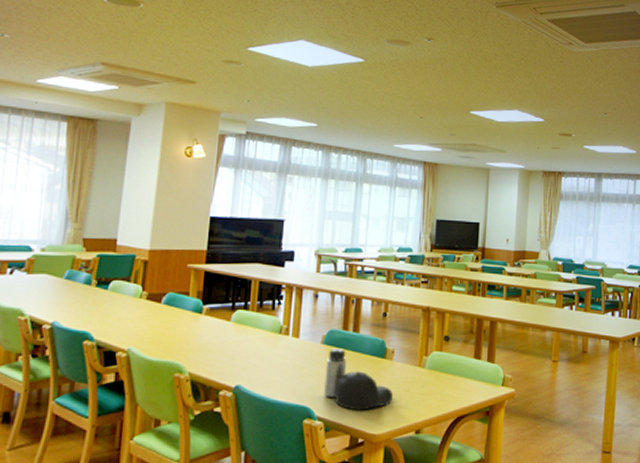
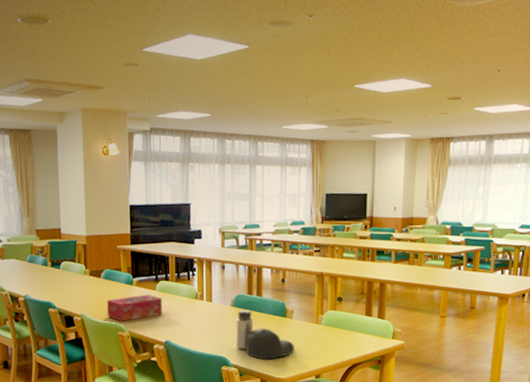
tissue box: none [162,325,238,360] -> present [106,294,163,322]

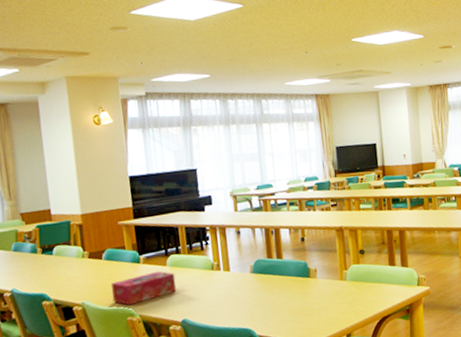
water bottle: present [236,310,295,360] -> none [258,274,323,326]

